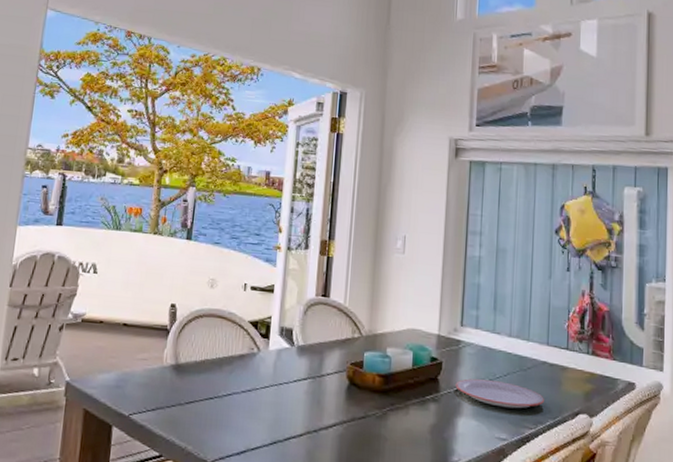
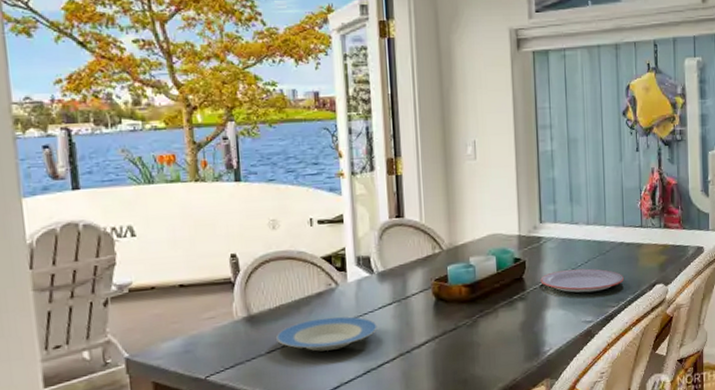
plate: none [196,379,290,414] -> present [276,316,378,352]

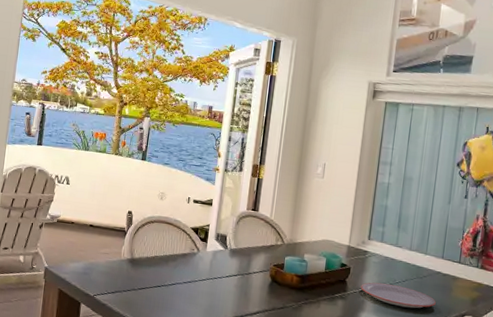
plate: present [276,316,378,352] -> none [147,272,223,300]

